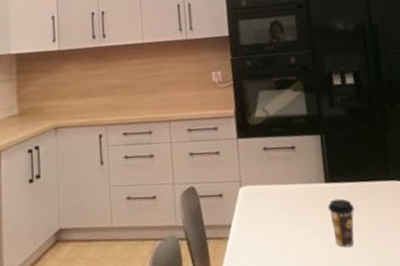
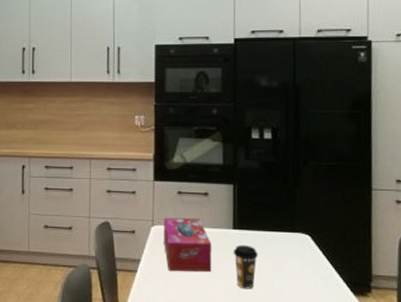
tissue box: none [251,174,308,235] -> present [163,218,212,273]

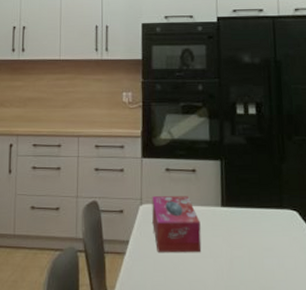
coffee cup: present [233,245,258,290] -> none [222,223,247,270]

